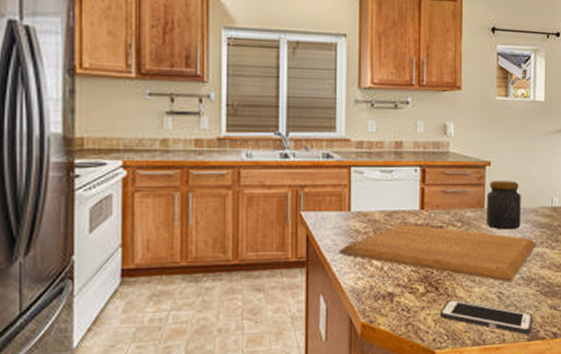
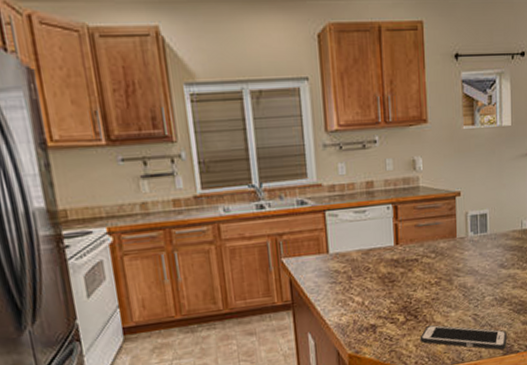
chopping board: present [338,223,537,283] -> none [320,259,508,305]
jar: present [486,181,521,230] -> none [458,208,492,256]

